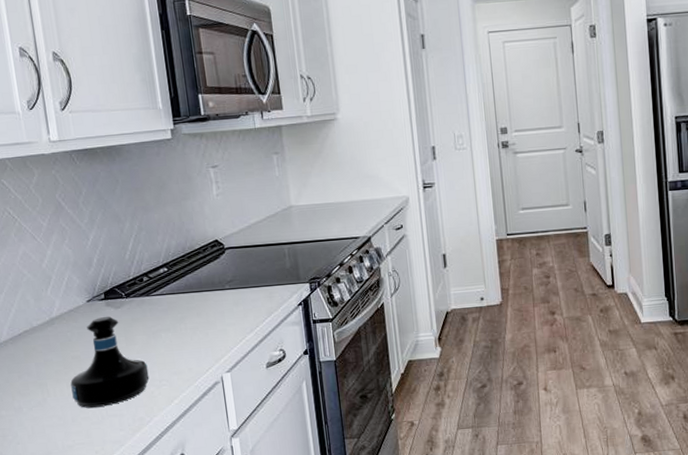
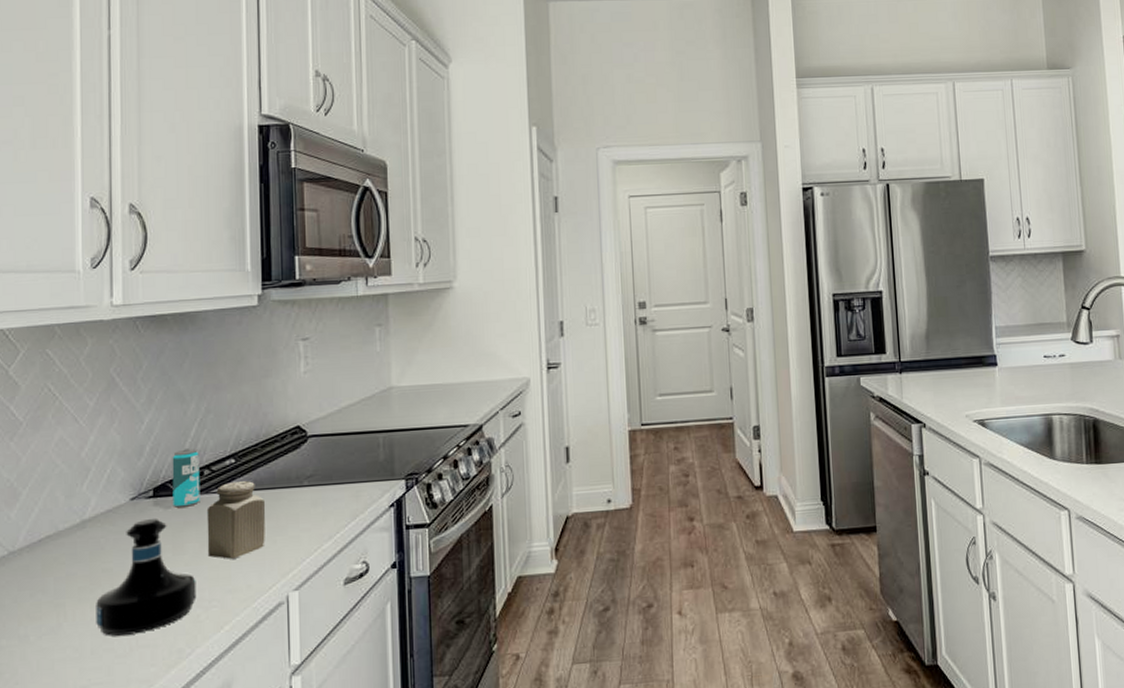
beverage can: none [116,259,143,308] -> present [172,448,200,508]
salt shaker: none [149,285,199,348] -> present [206,481,266,559]

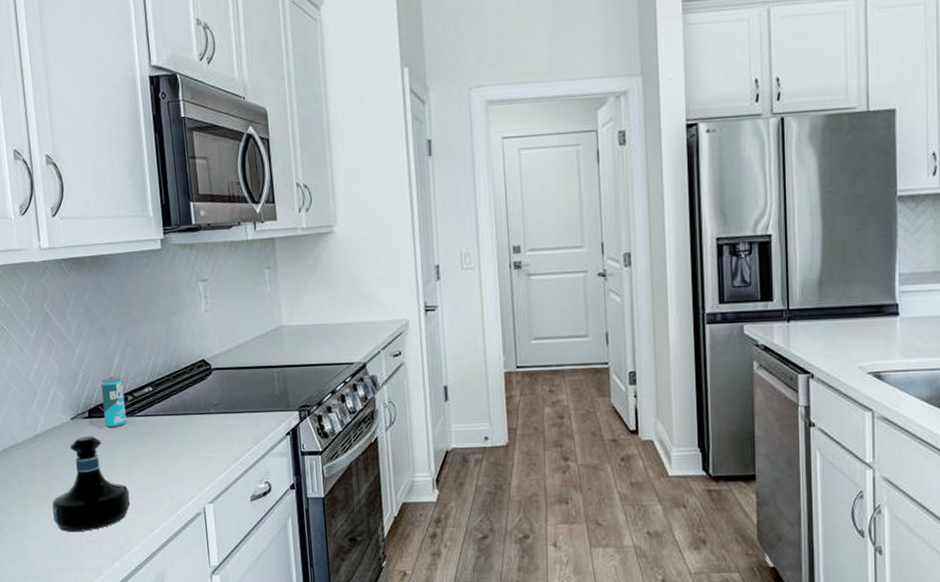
salt shaker: present [206,481,266,559] -> none [132,407,183,473]

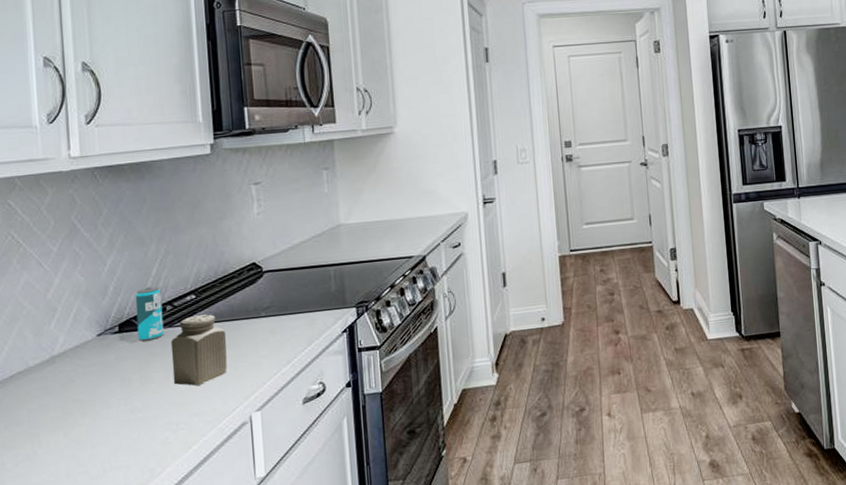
tequila bottle: present [52,435,131,532] -> none [69,351,165,461]
salt shaker: none [132,407,183,473] -> present [170,314,228,386]

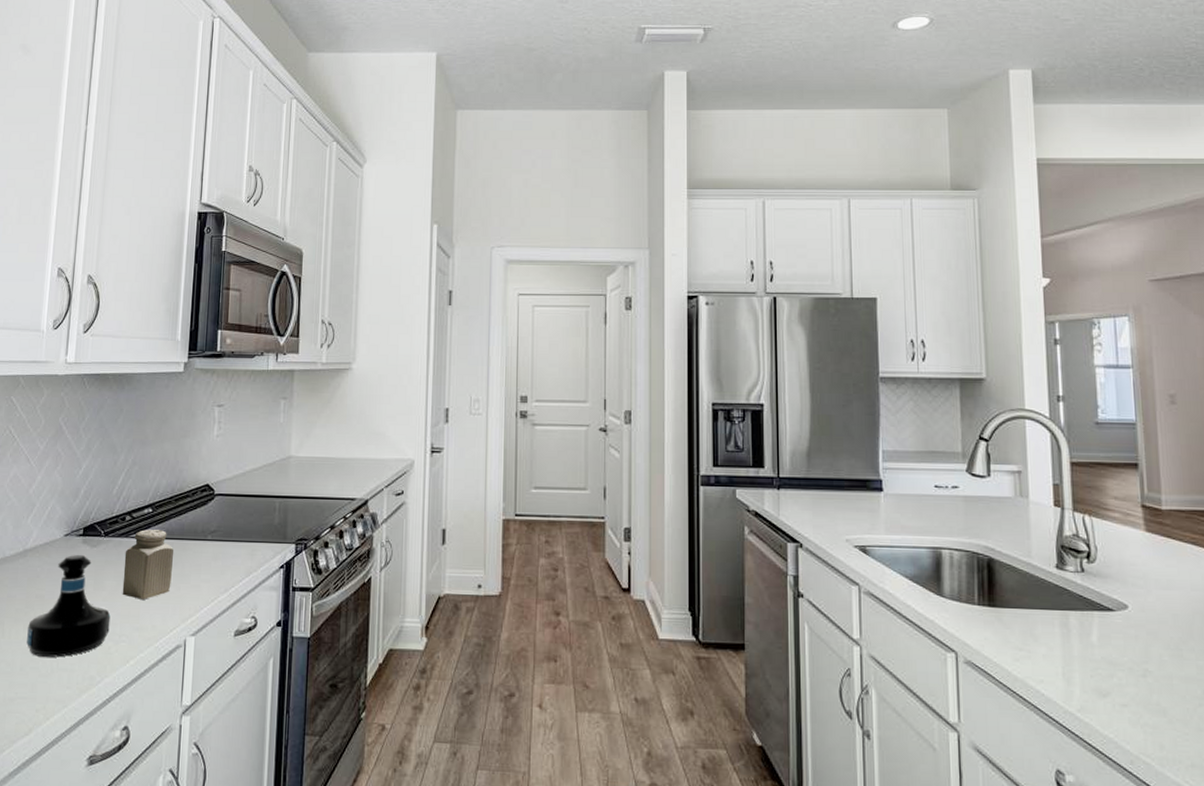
tequila bottle: none [69,351,165,461] -> present [26,554,111,658]
beverage can: present [135,286,164,341] -> none [98,495,124,548]

